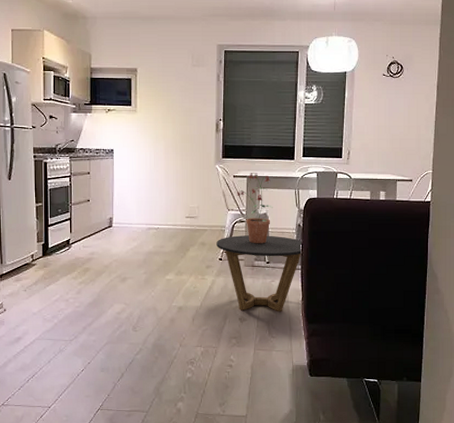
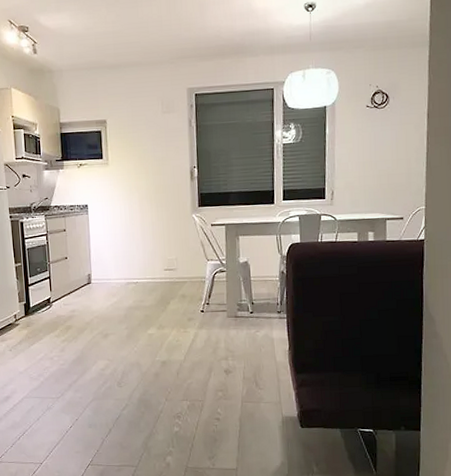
side table: present [216,235,304,312] -> none [197,284,288,363]
potted plant: present [237,172,273,244] -> none [215,219,254,294]

